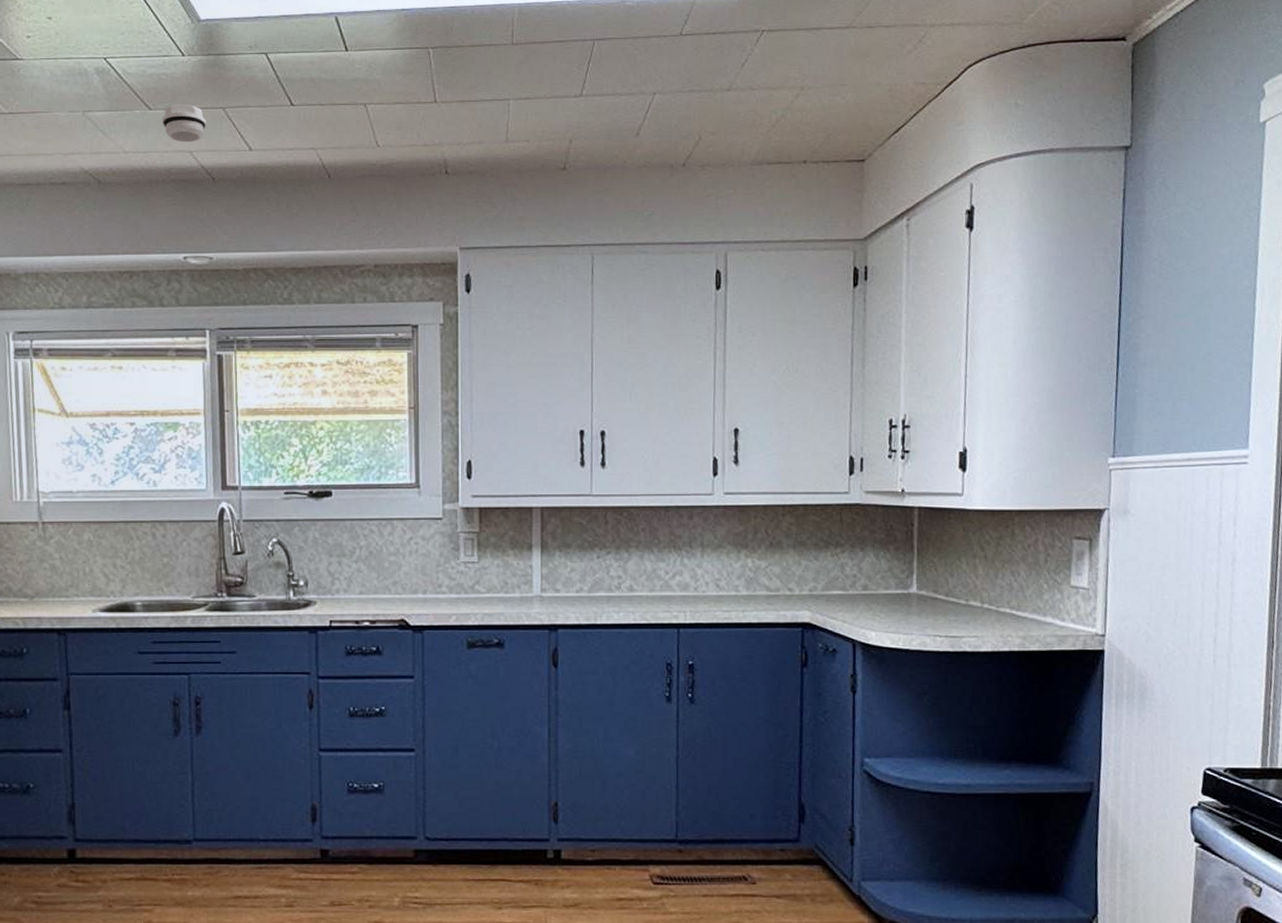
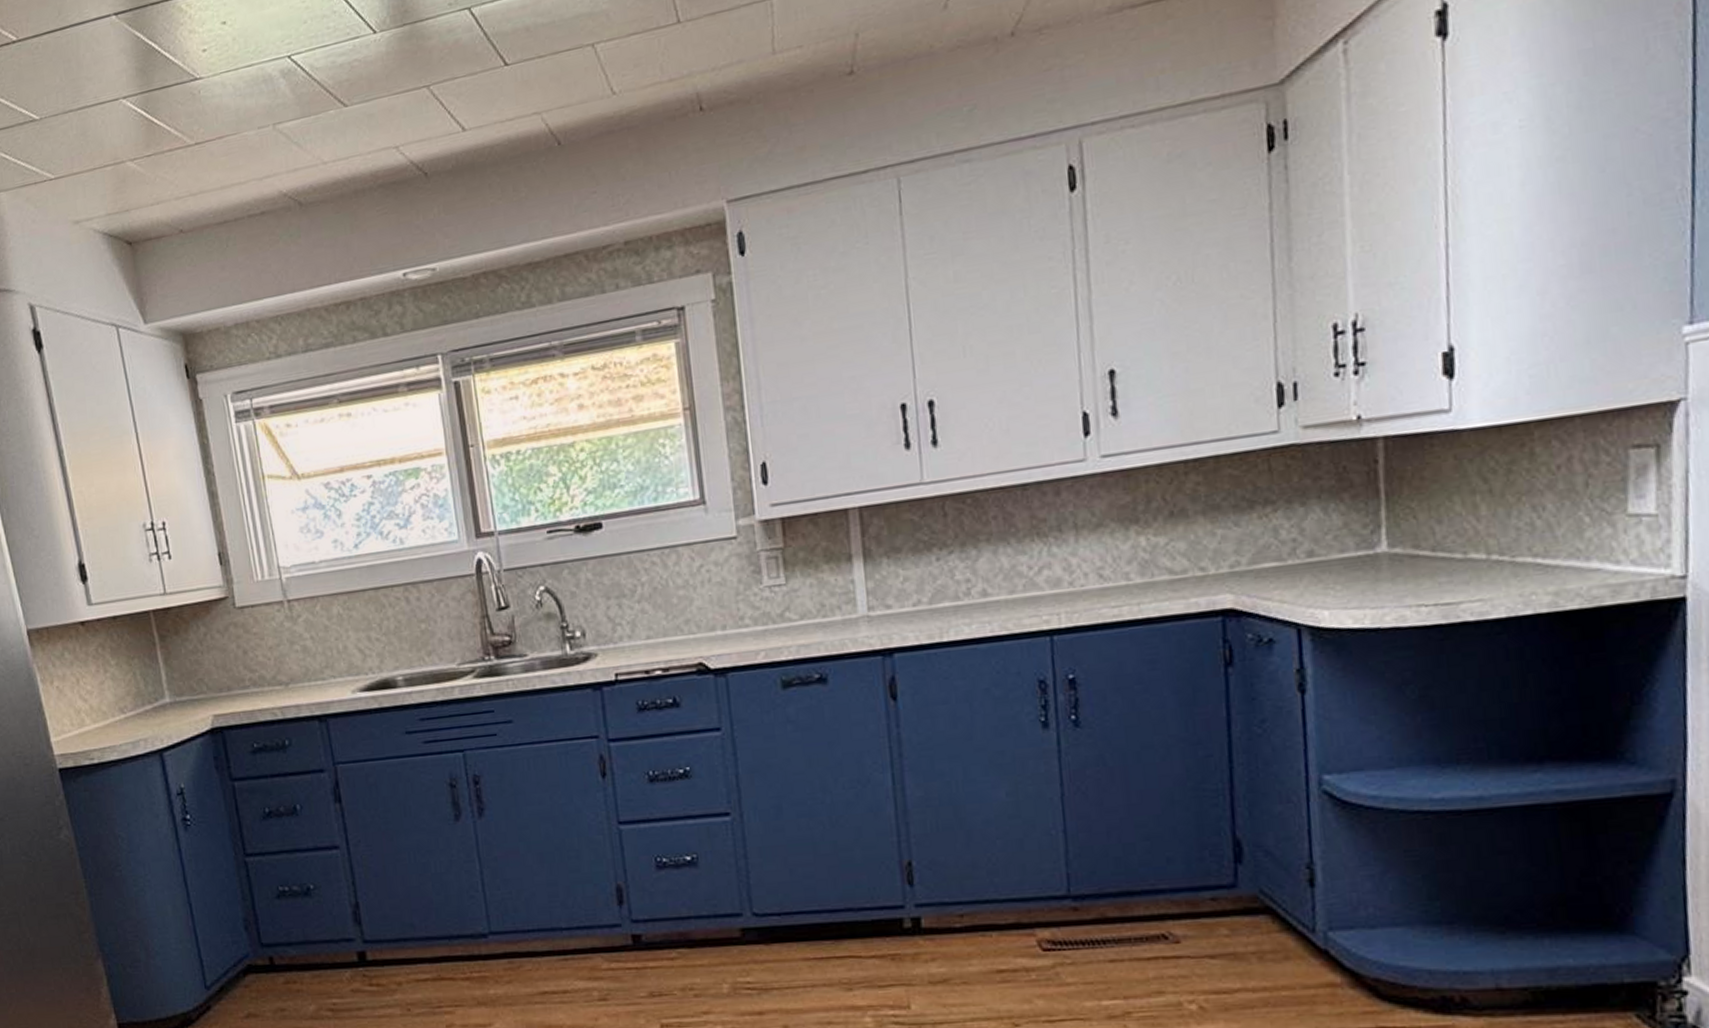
smoke detector: present [162,105,206,143] -> none [359,90,411,139]

